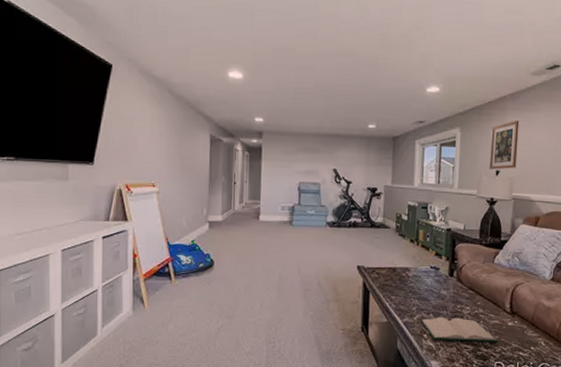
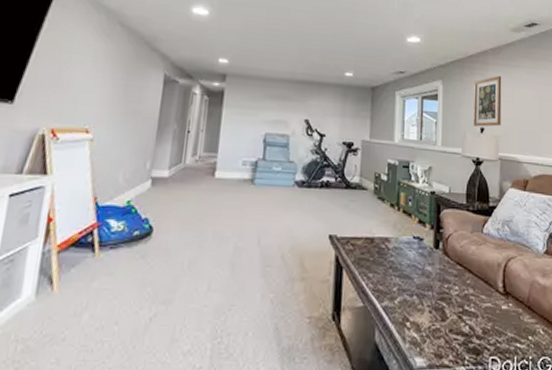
hardback book: present [420,316,498,343] -> none [402,299,492,332]

